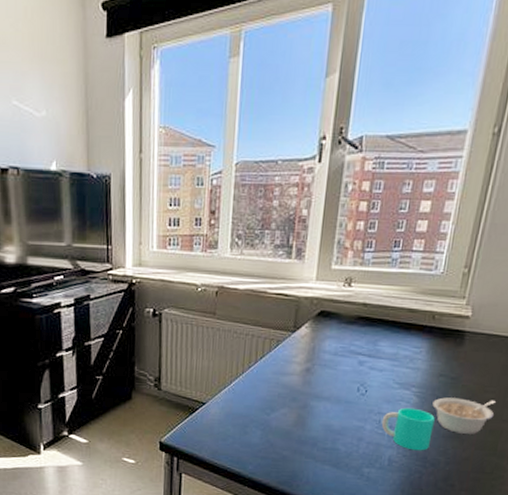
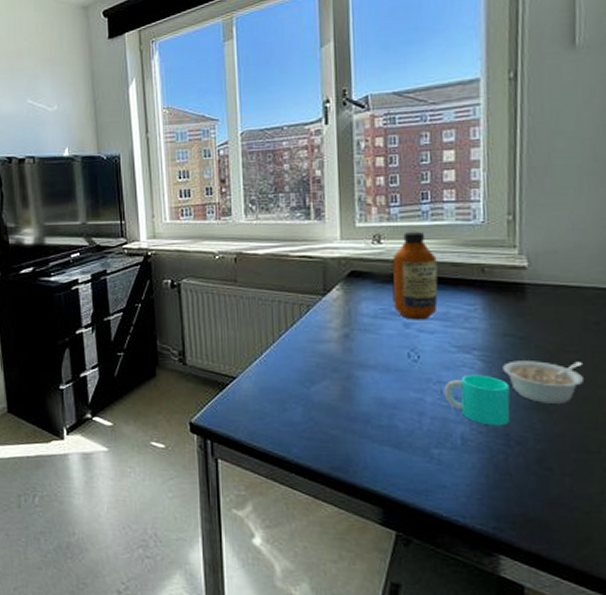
bottle: none [352,276,397,359] -> present [391,231,438,320]

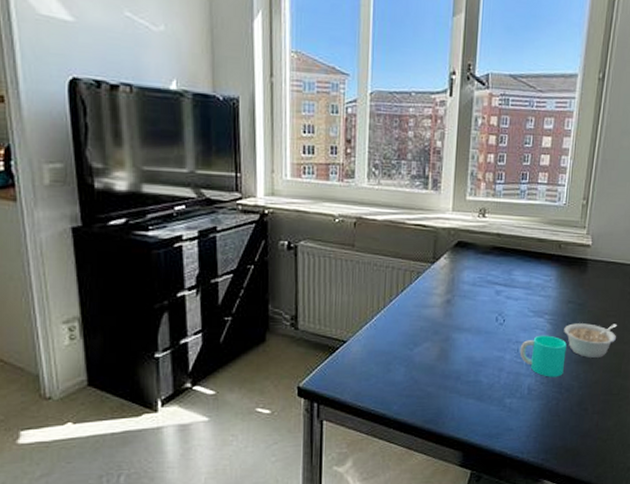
bottle: present [391,231,438,320] -> none [489,207,527,288]

